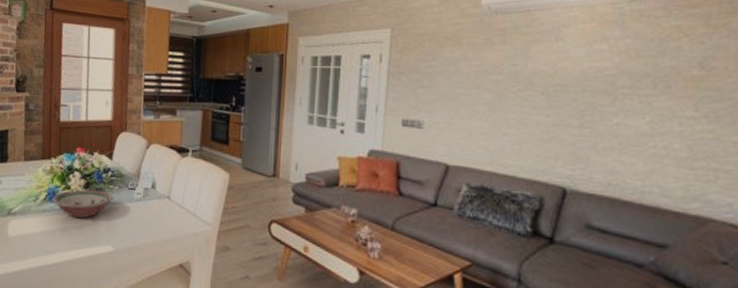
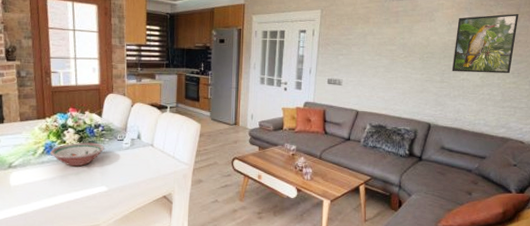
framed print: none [596,27,710,117] -> present [452,13,519,74]

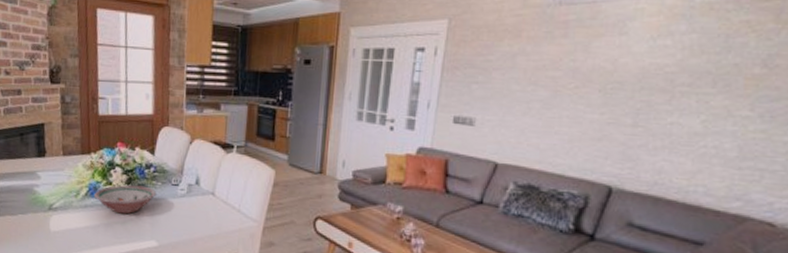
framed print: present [452,13,519,74] -> none [652,22,779,117]

